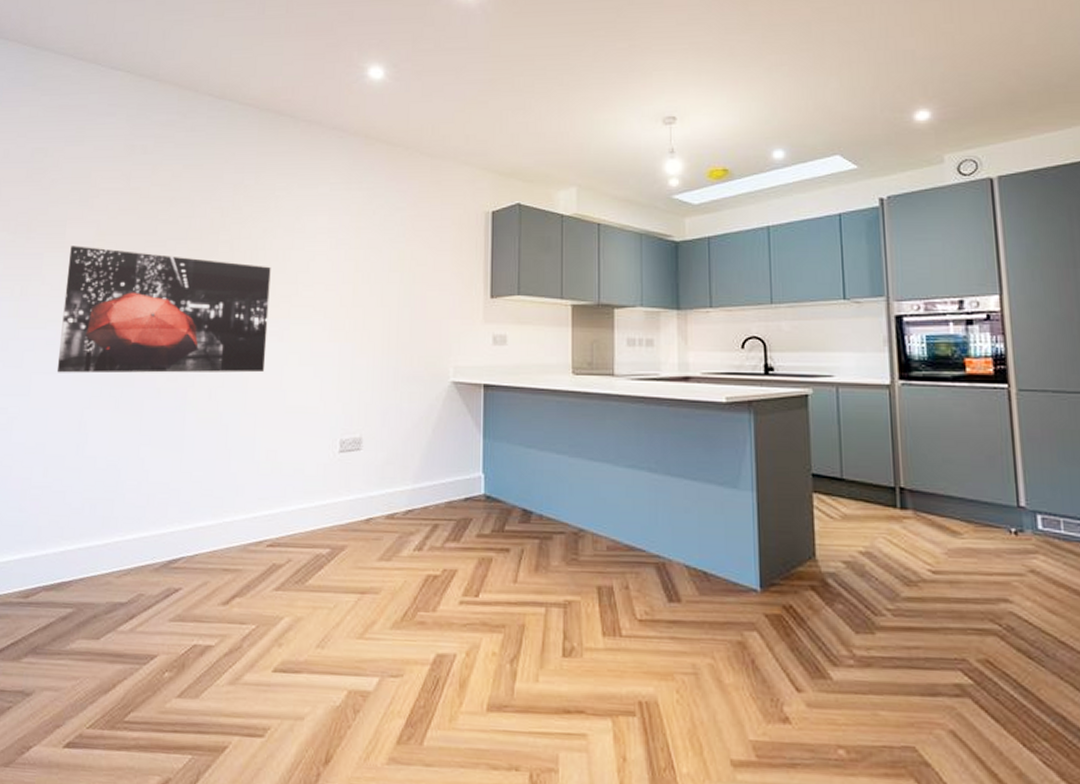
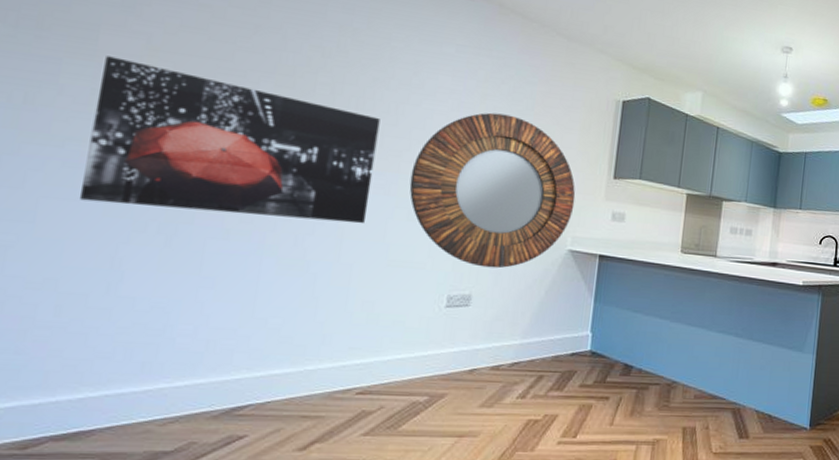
home mirror: none [299,245,454,408] -> present [409,112,576,269]

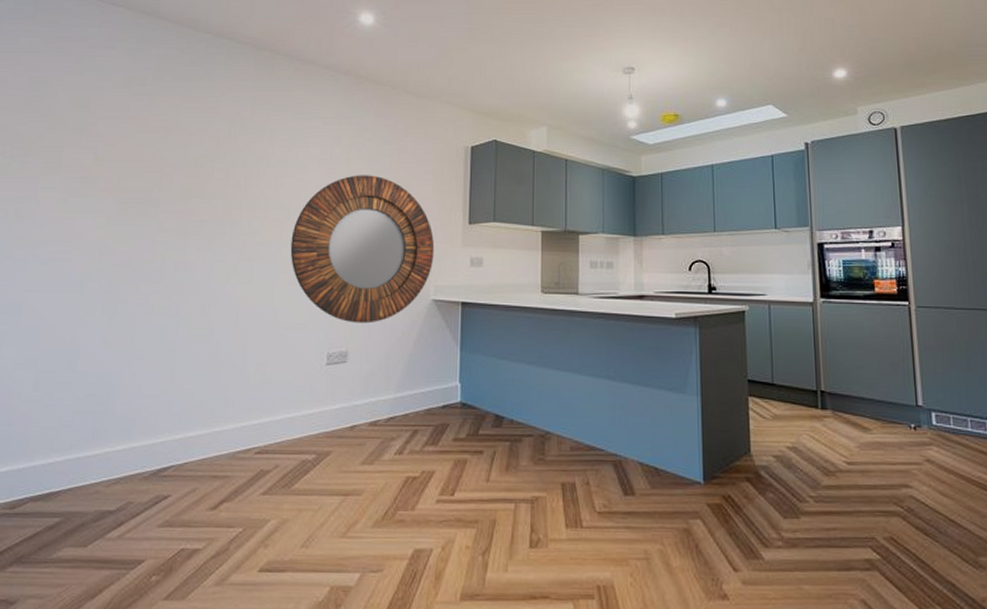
wall art: present [79,56,380,224] -> none [50,170,264,292]

